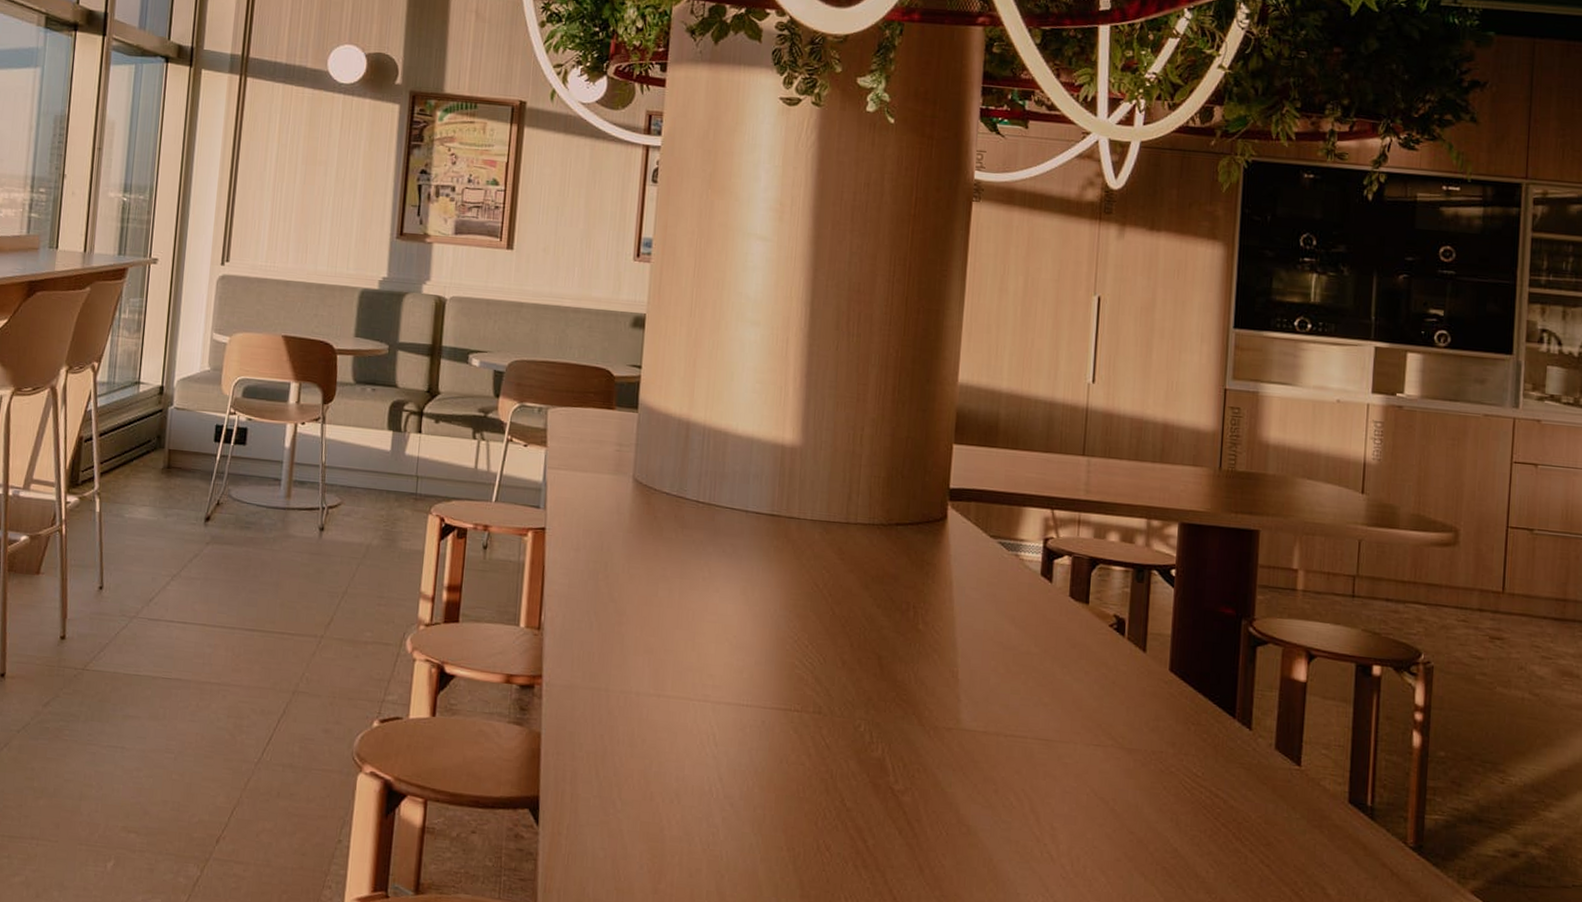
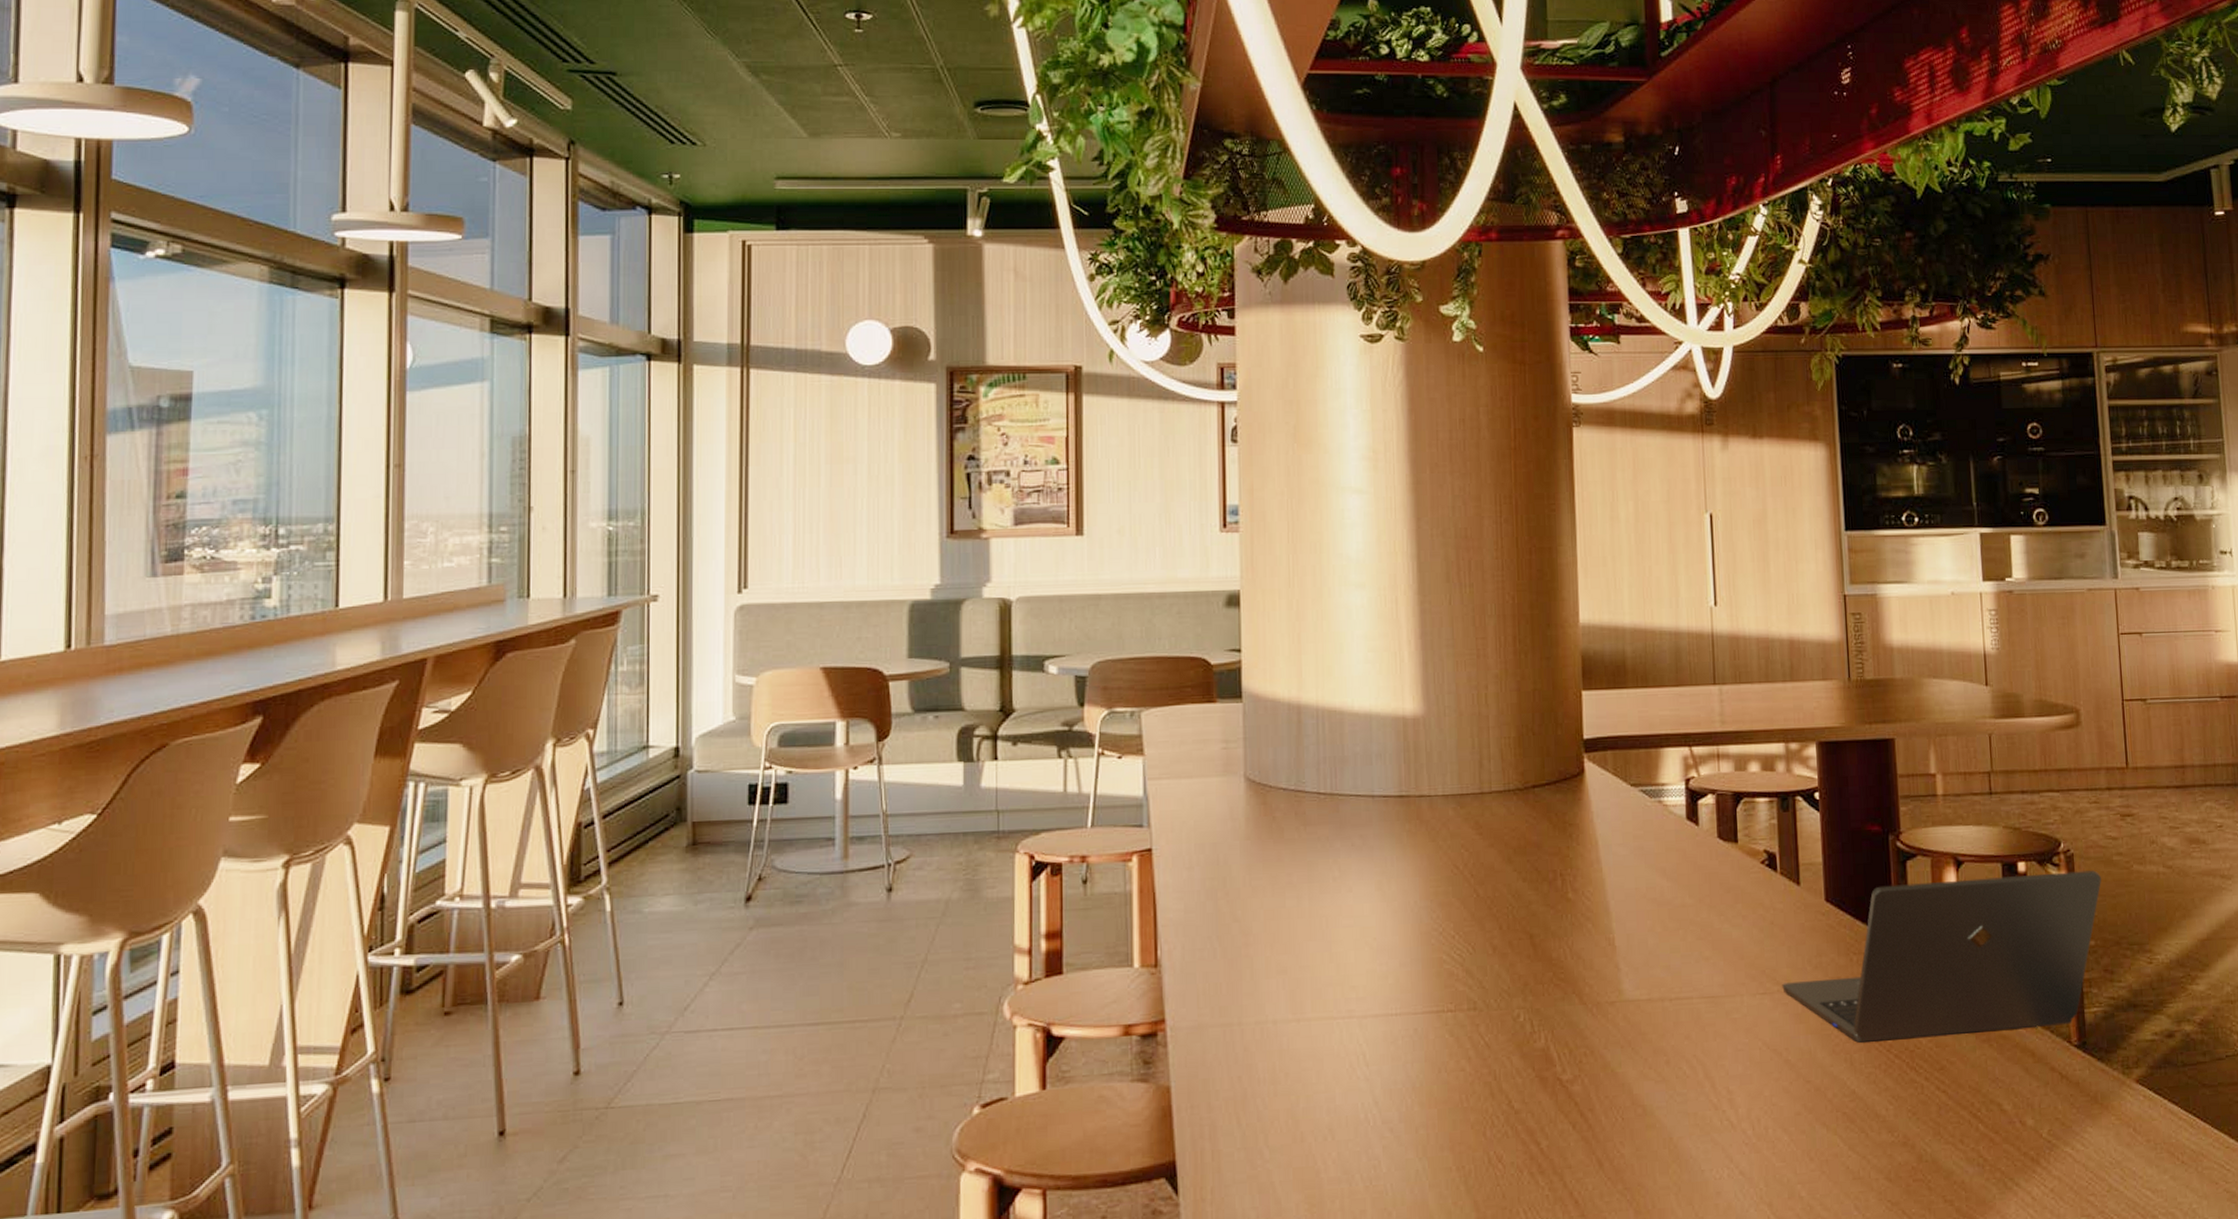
laptop: none [1116,665,1460,827] -> present [1782,870,2101,1043]

